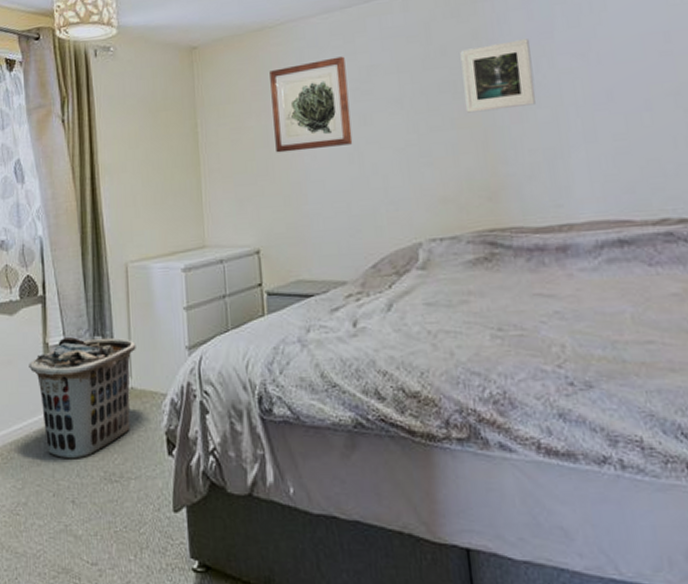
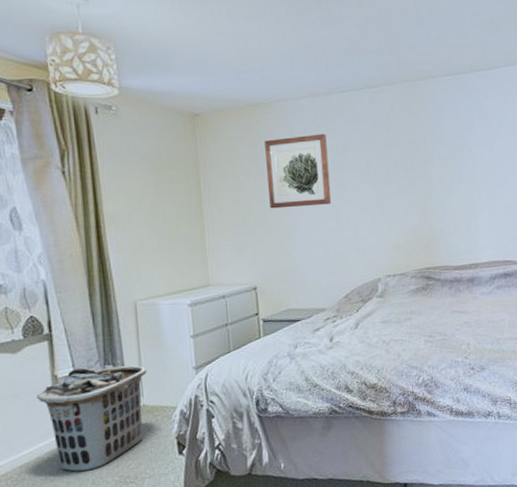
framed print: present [460,39,536,113] -> none [411,132,459,184]

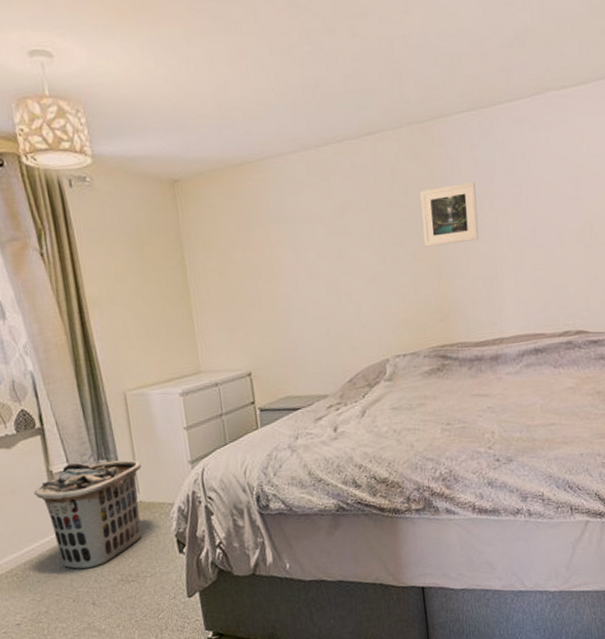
wall art: present [264,133,332,209] -> none [252,193,330,284]
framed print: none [411,132,459,184] -> present [420,182,479,247]

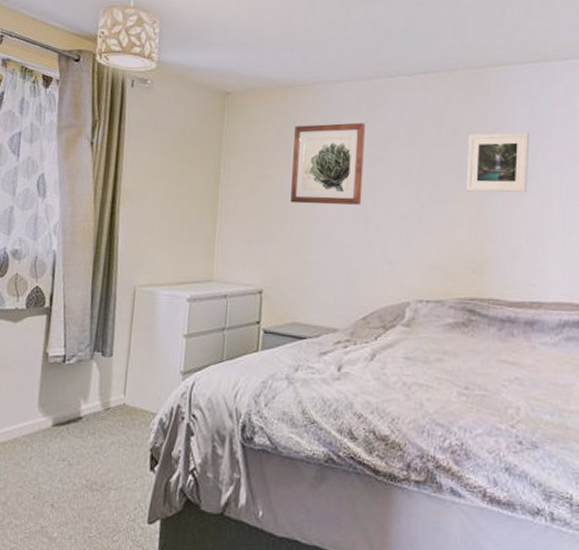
clothes hamper: present [34,460,142,570] -> none [26,350,134,466]
wall art: none [252,193,330,284] -> present [291,122,365,205]

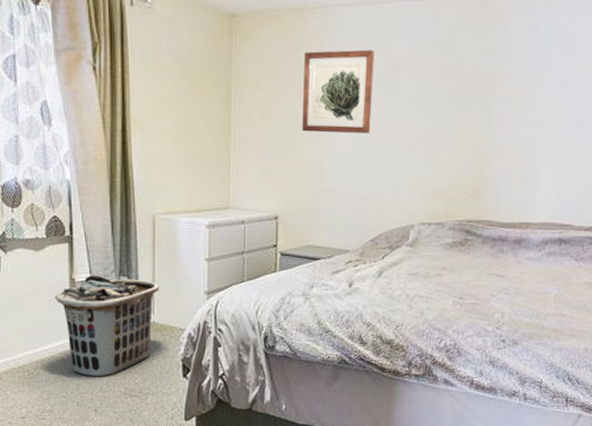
clothes hamper: none [26,350,134,466] -> present [55,275,159,377]
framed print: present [465,132,529,193] -> none [468,62,529,122]

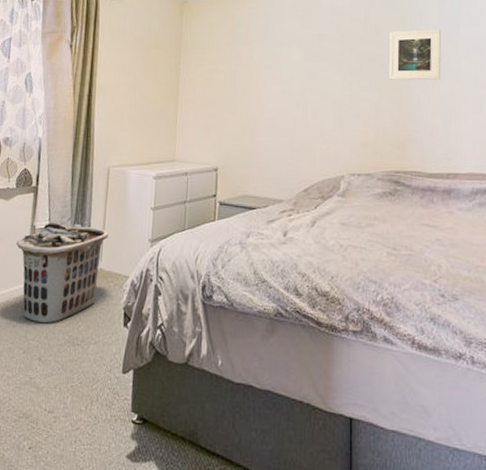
wall art: present [302,49,374,134] -> none [240,24,302,94]
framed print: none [468,62,529,122] -> present [388,29,441,81]

